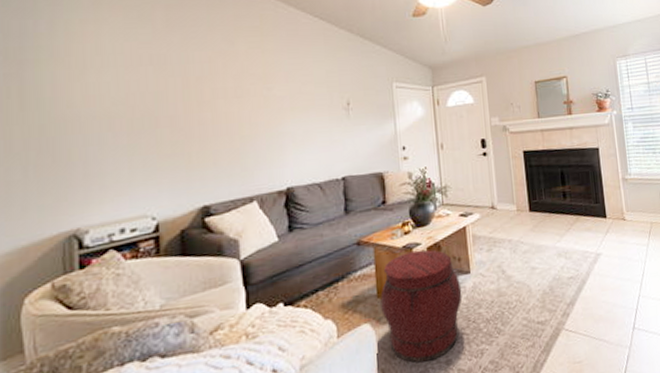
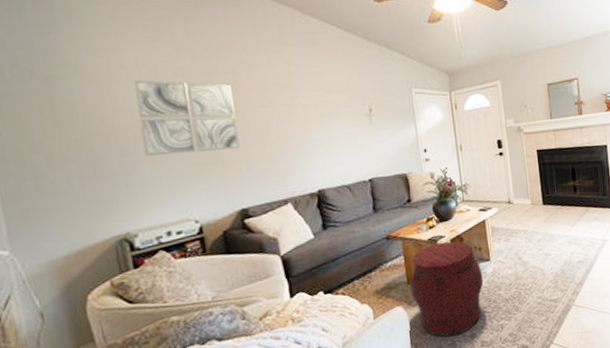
wall art: none [106,66,208,147] -> present [134,79,240,157]

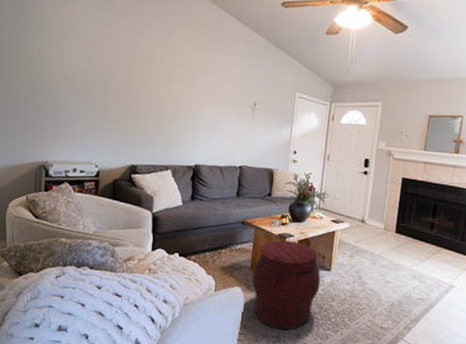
wall art: present [134,79,240,157] -> none [72,40,147,114]

